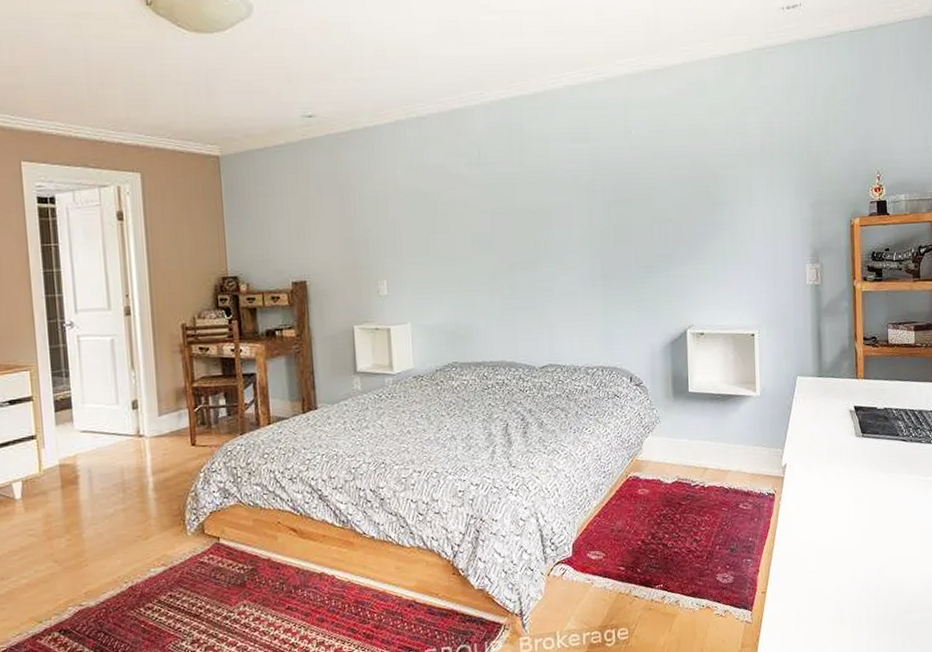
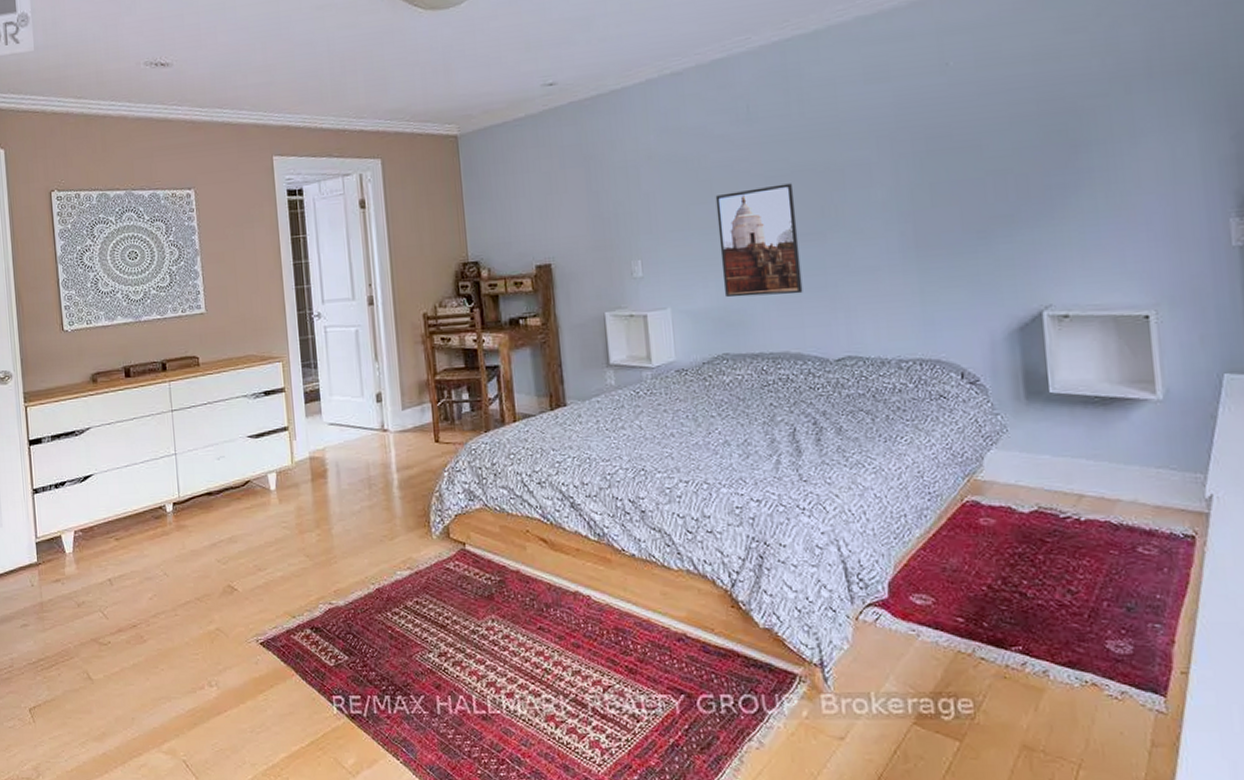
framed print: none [450,220,518,315] -> present [715,183,803,298]

